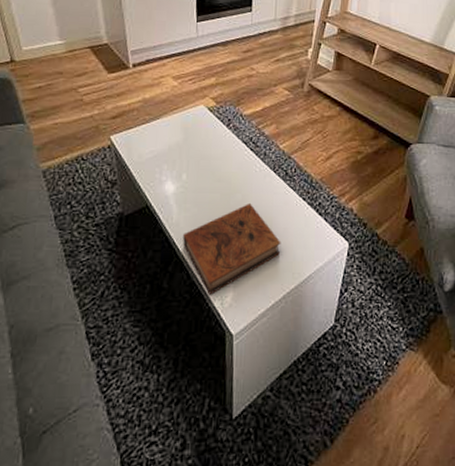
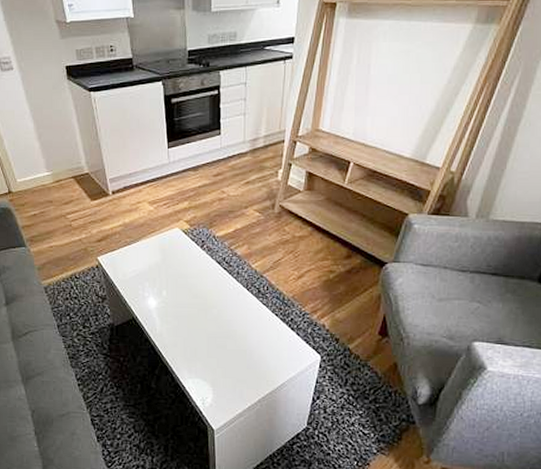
book: present [183,202,281,295] -> none [166,317,256,396]

